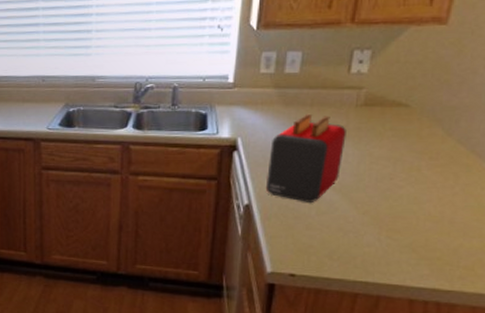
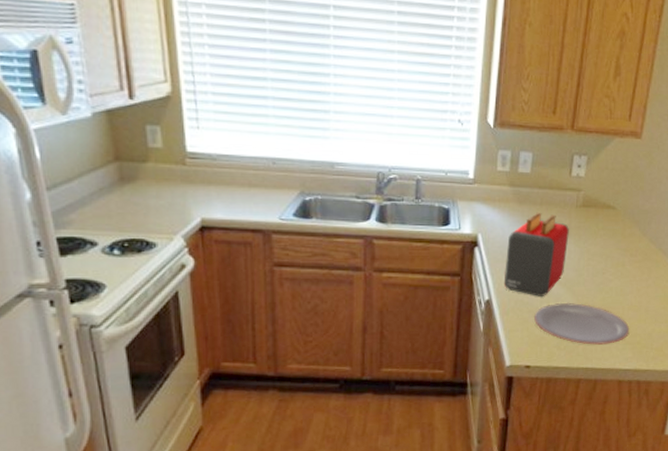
plate: none [301,209,426,258] -> present [534,302,630,345]

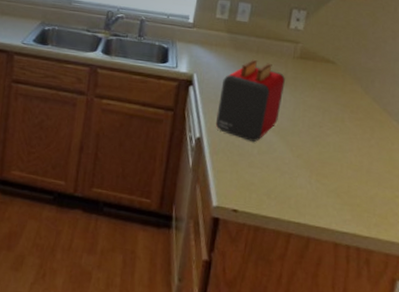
plate: present [534,302,630,345] -> none [244,150,349,202]

